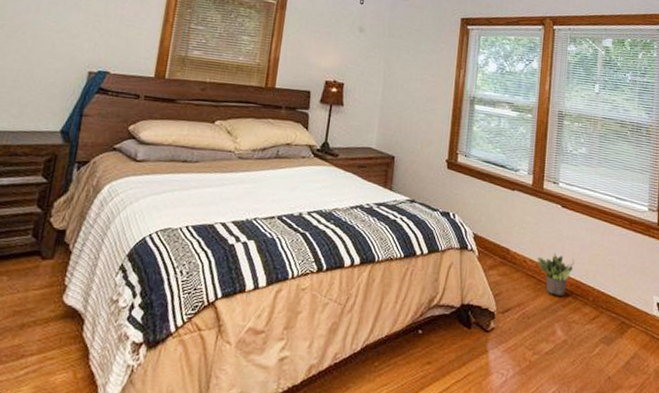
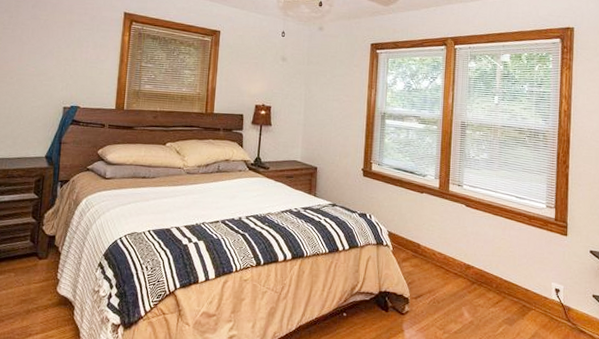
potted plant: present [537,252,574,296] -> none [444,246,479,284]

